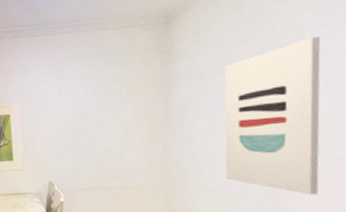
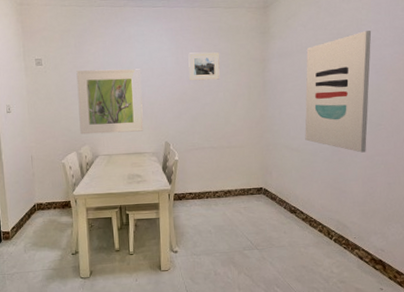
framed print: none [73,79,112,113] -> present [188,52,220,81]

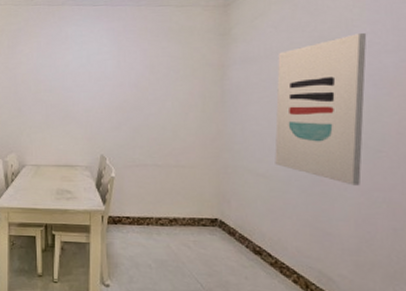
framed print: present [76,69,144,135] -> none [7,71,77,141]
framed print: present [188,52,220,81] -> none [131,55,168,88]

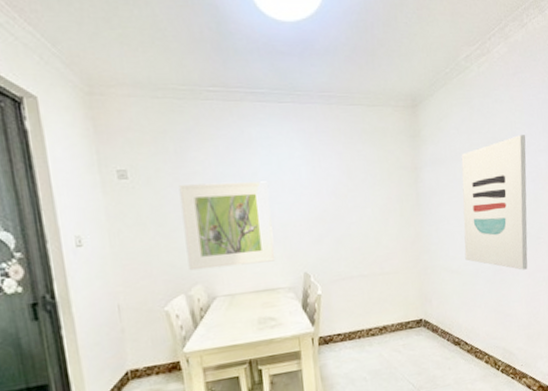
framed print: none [7,71,77,141] -> present [179,181,276,271]

